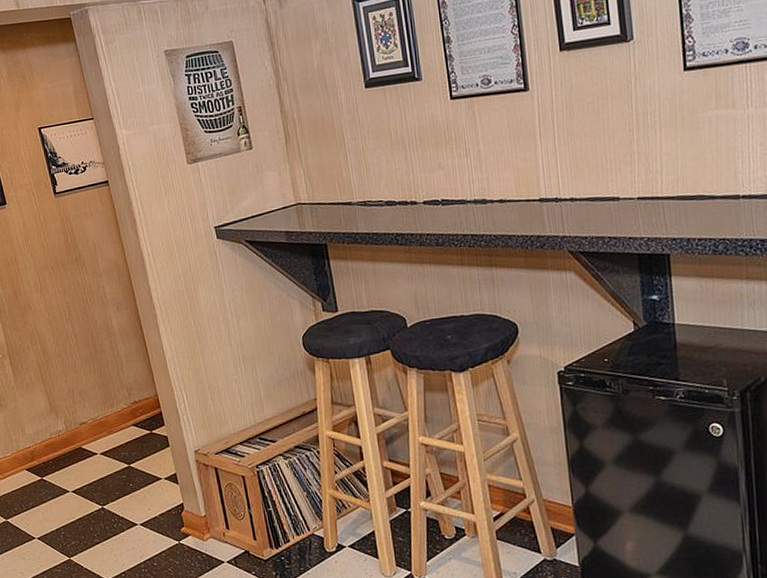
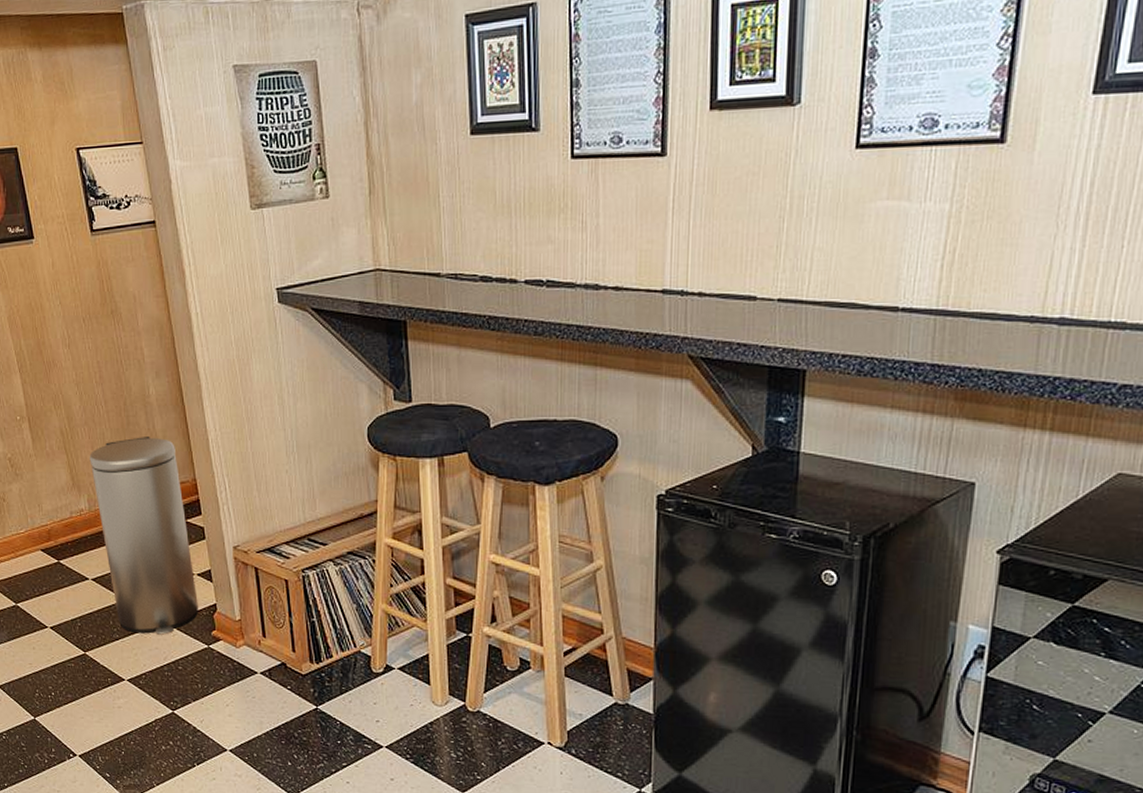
pedal bin: none [64,362,168,537] -> present [89,437,198,635]

